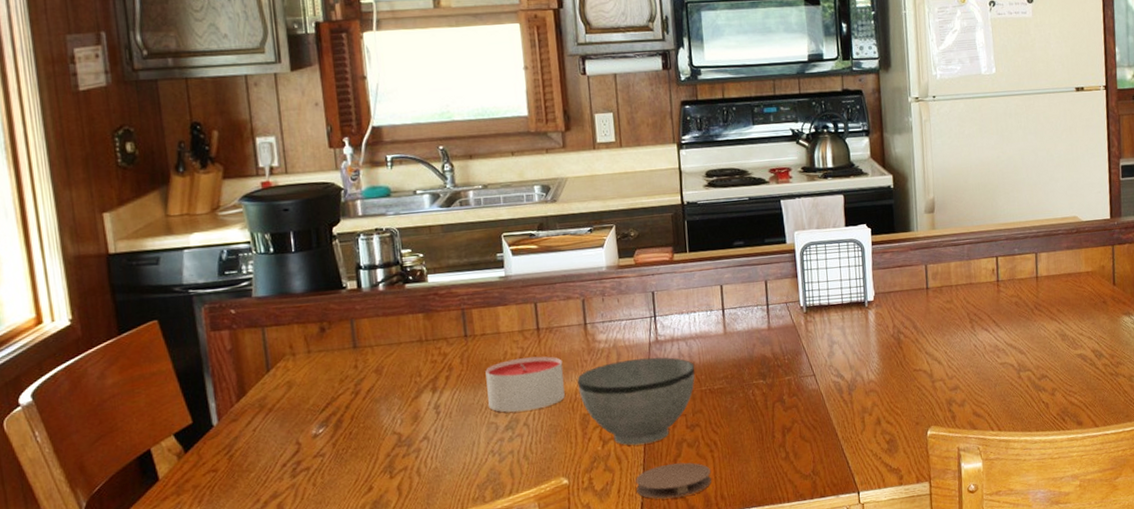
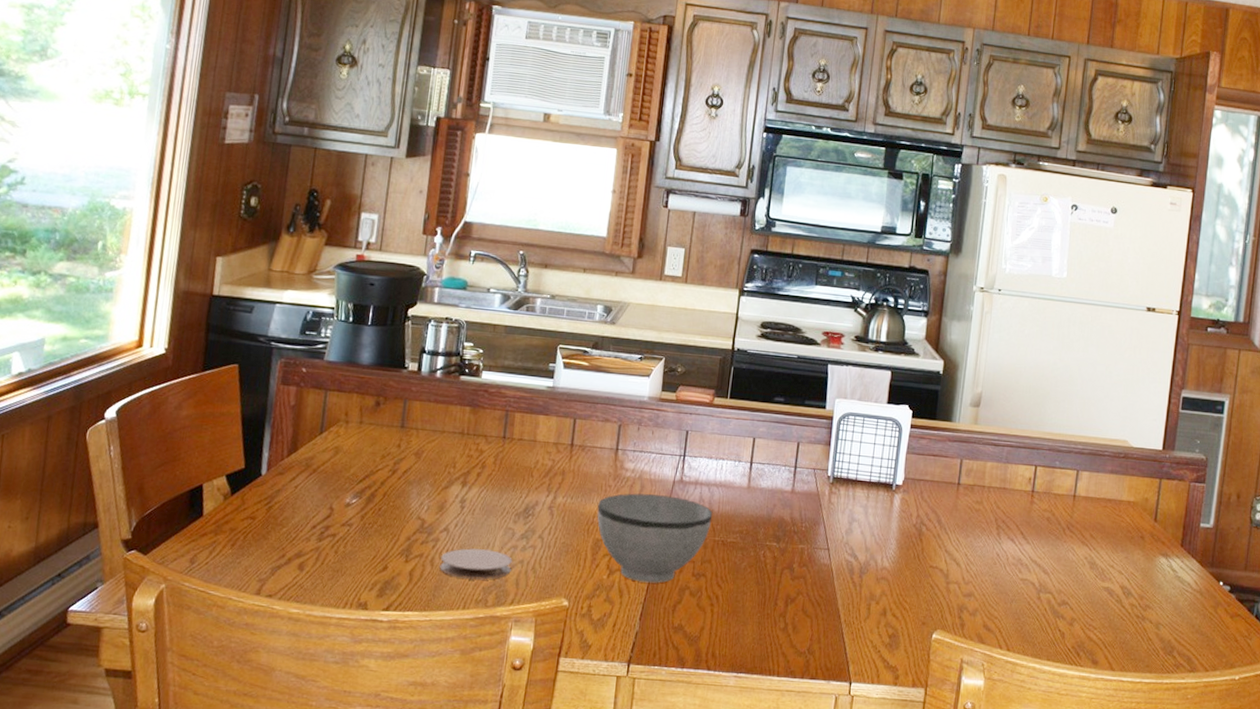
coaster: none [427,447,503,482] -> present [440,548,512,580]
candle: present [485,356,565,413] -> none [510,469,588,525]
coaster: present [635,462,711,499] -> none [631,608,707,646]

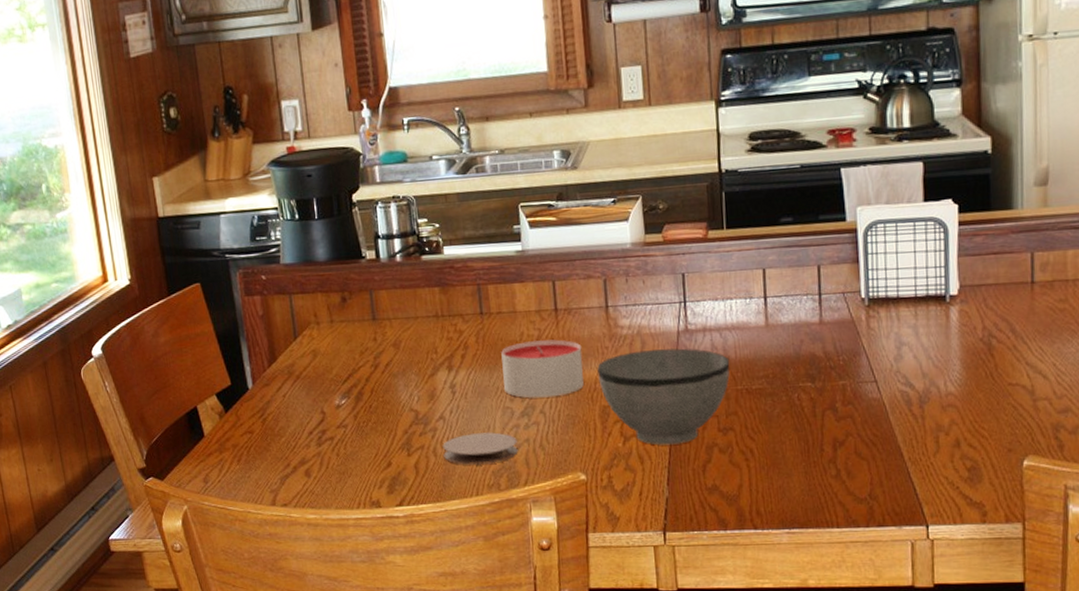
candle: none [510,469,588,525] -> present [501,339,584,398]

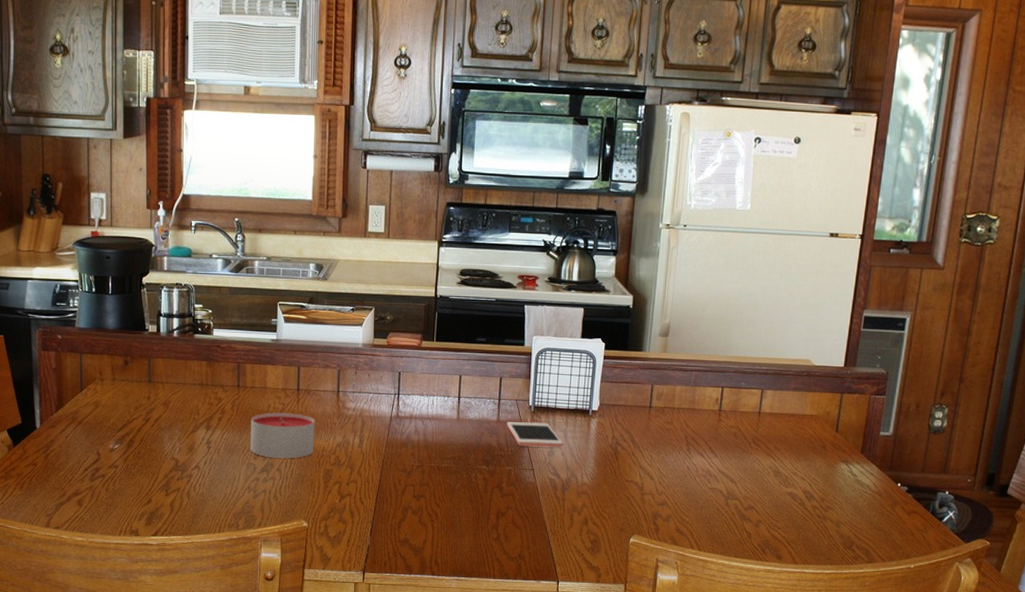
coaster: present [443,432,518,465] -> none [195,482,256,508]
bowl: present [597,348,730,445] -> none [325,429,428,505]
cell phone: none [833,318,914,353] -> present [507,422,563,448]

